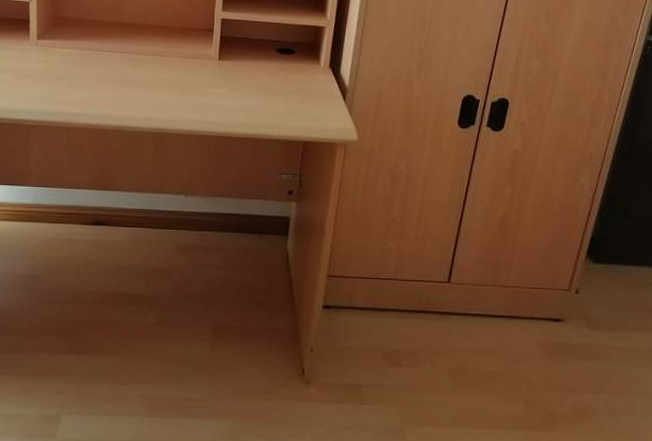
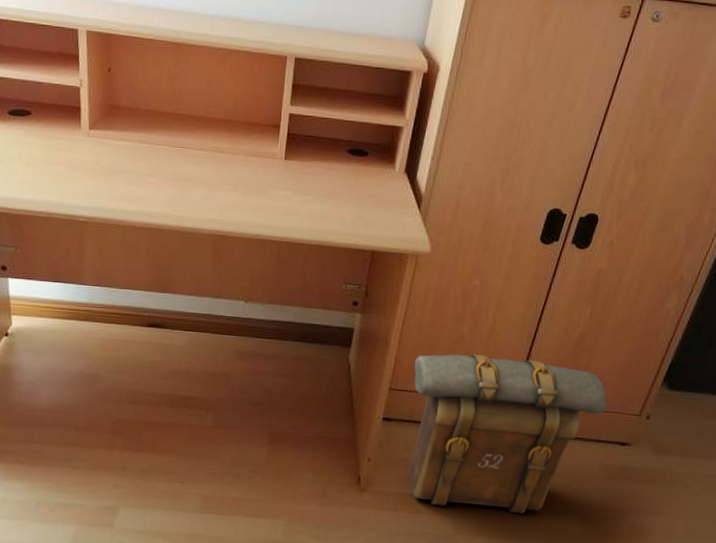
backpack: none [350,237,537,399] -> present [409,354,608,514]

